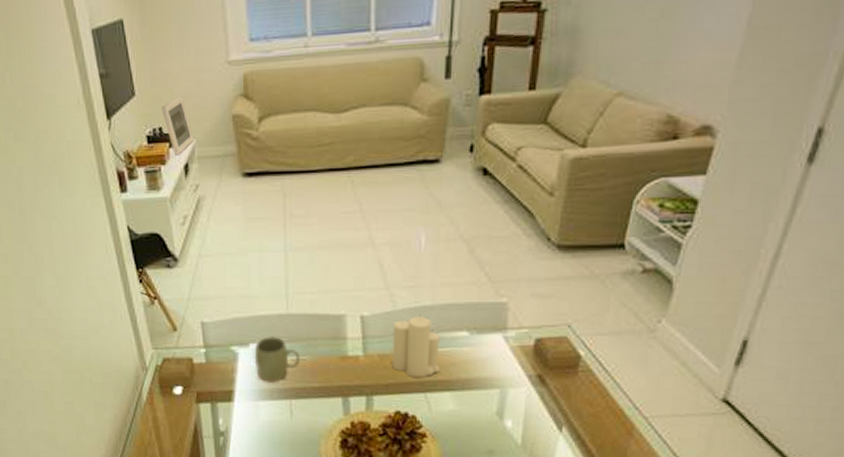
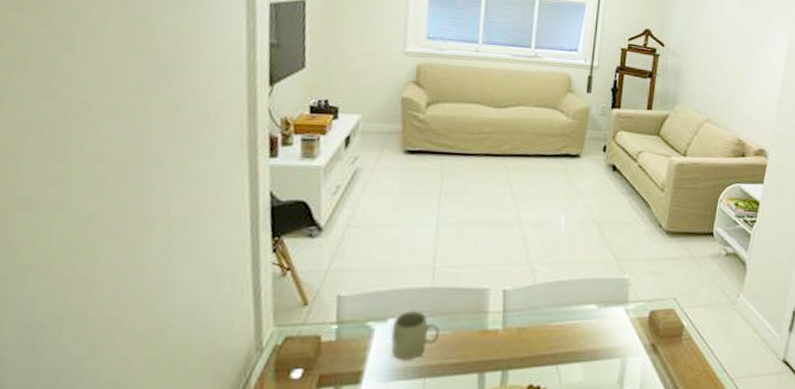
picture frame: present [161,96,194,156] -> none [330,74,360,128]
candle: present [392,314,441,380] -> none [528,289,573,352]

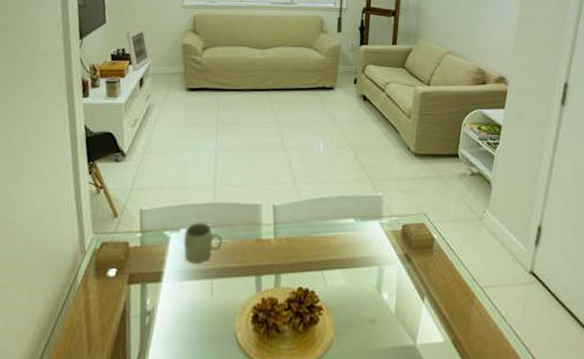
picture frame: none [330,74,360,128] -> present [126,27,150,71]

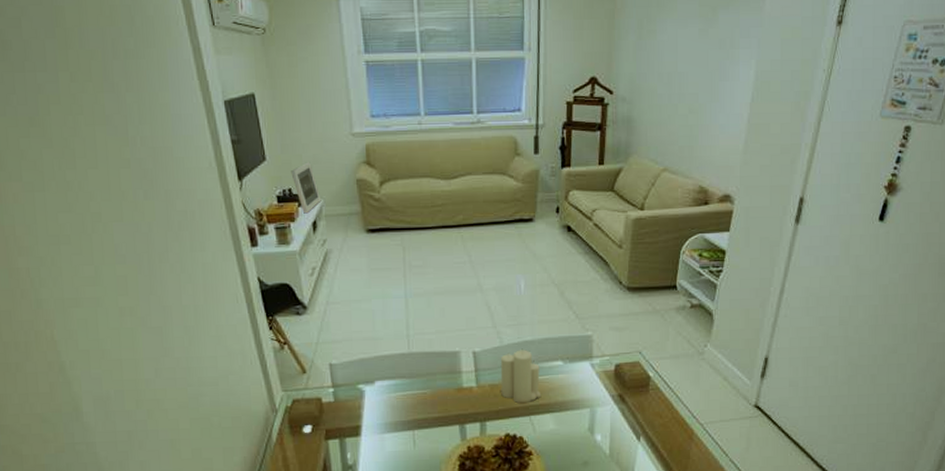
mug: present [183,222,223,264] -> none [379,373,422,416]
candle: none [296,205,334,259] -> present [500,348,542,405]

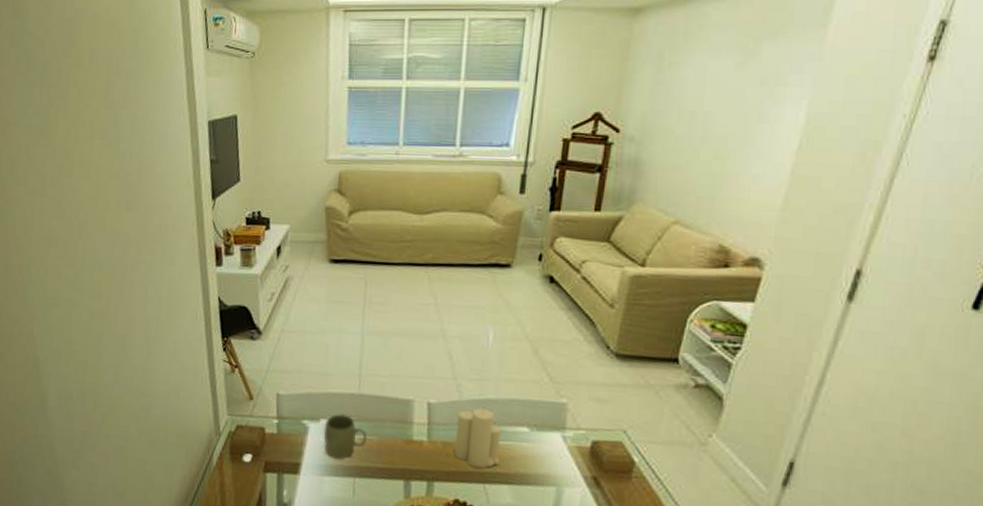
picture frame: present [291,162,322,214] -> none [262,186,289,238]
mug: none [379,373,422,416] -> present [323,413,368,459]

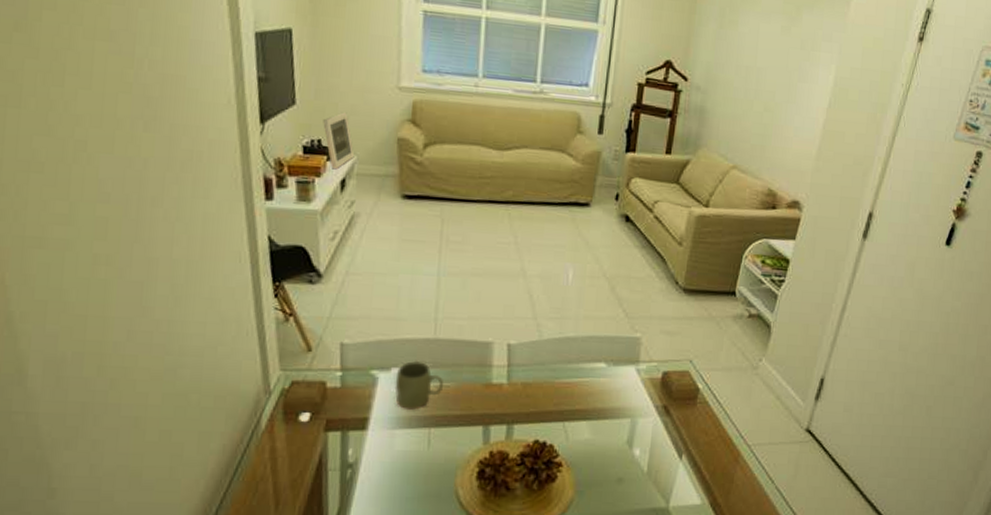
picture frame: none [262,186,289,238] -> present [323,112,355,170]
candle: present [454,407,502,470] -> none [534,345,580,409]

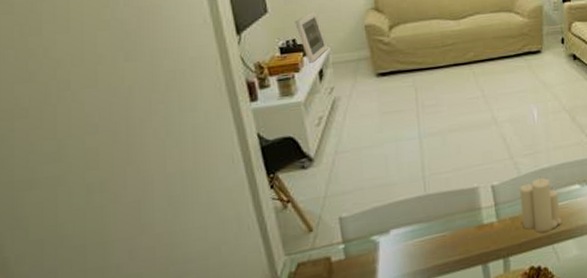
mug: present [394,360,444,410] -> none [395,218,441,265]
candle: none [534,345,580,409] -> present [519,176,563,234]

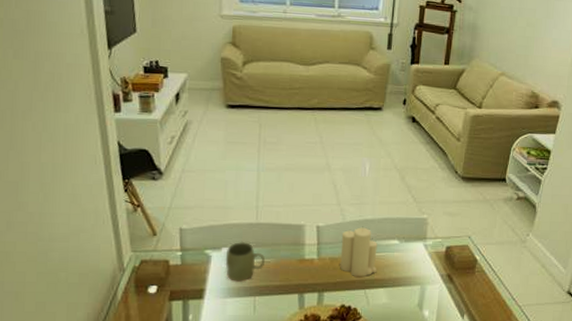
picture frame: present [295,11,328,63] -> none [159,37,186,85]
mug: none [395,218,441,265] -> present [225,241,266,282]

